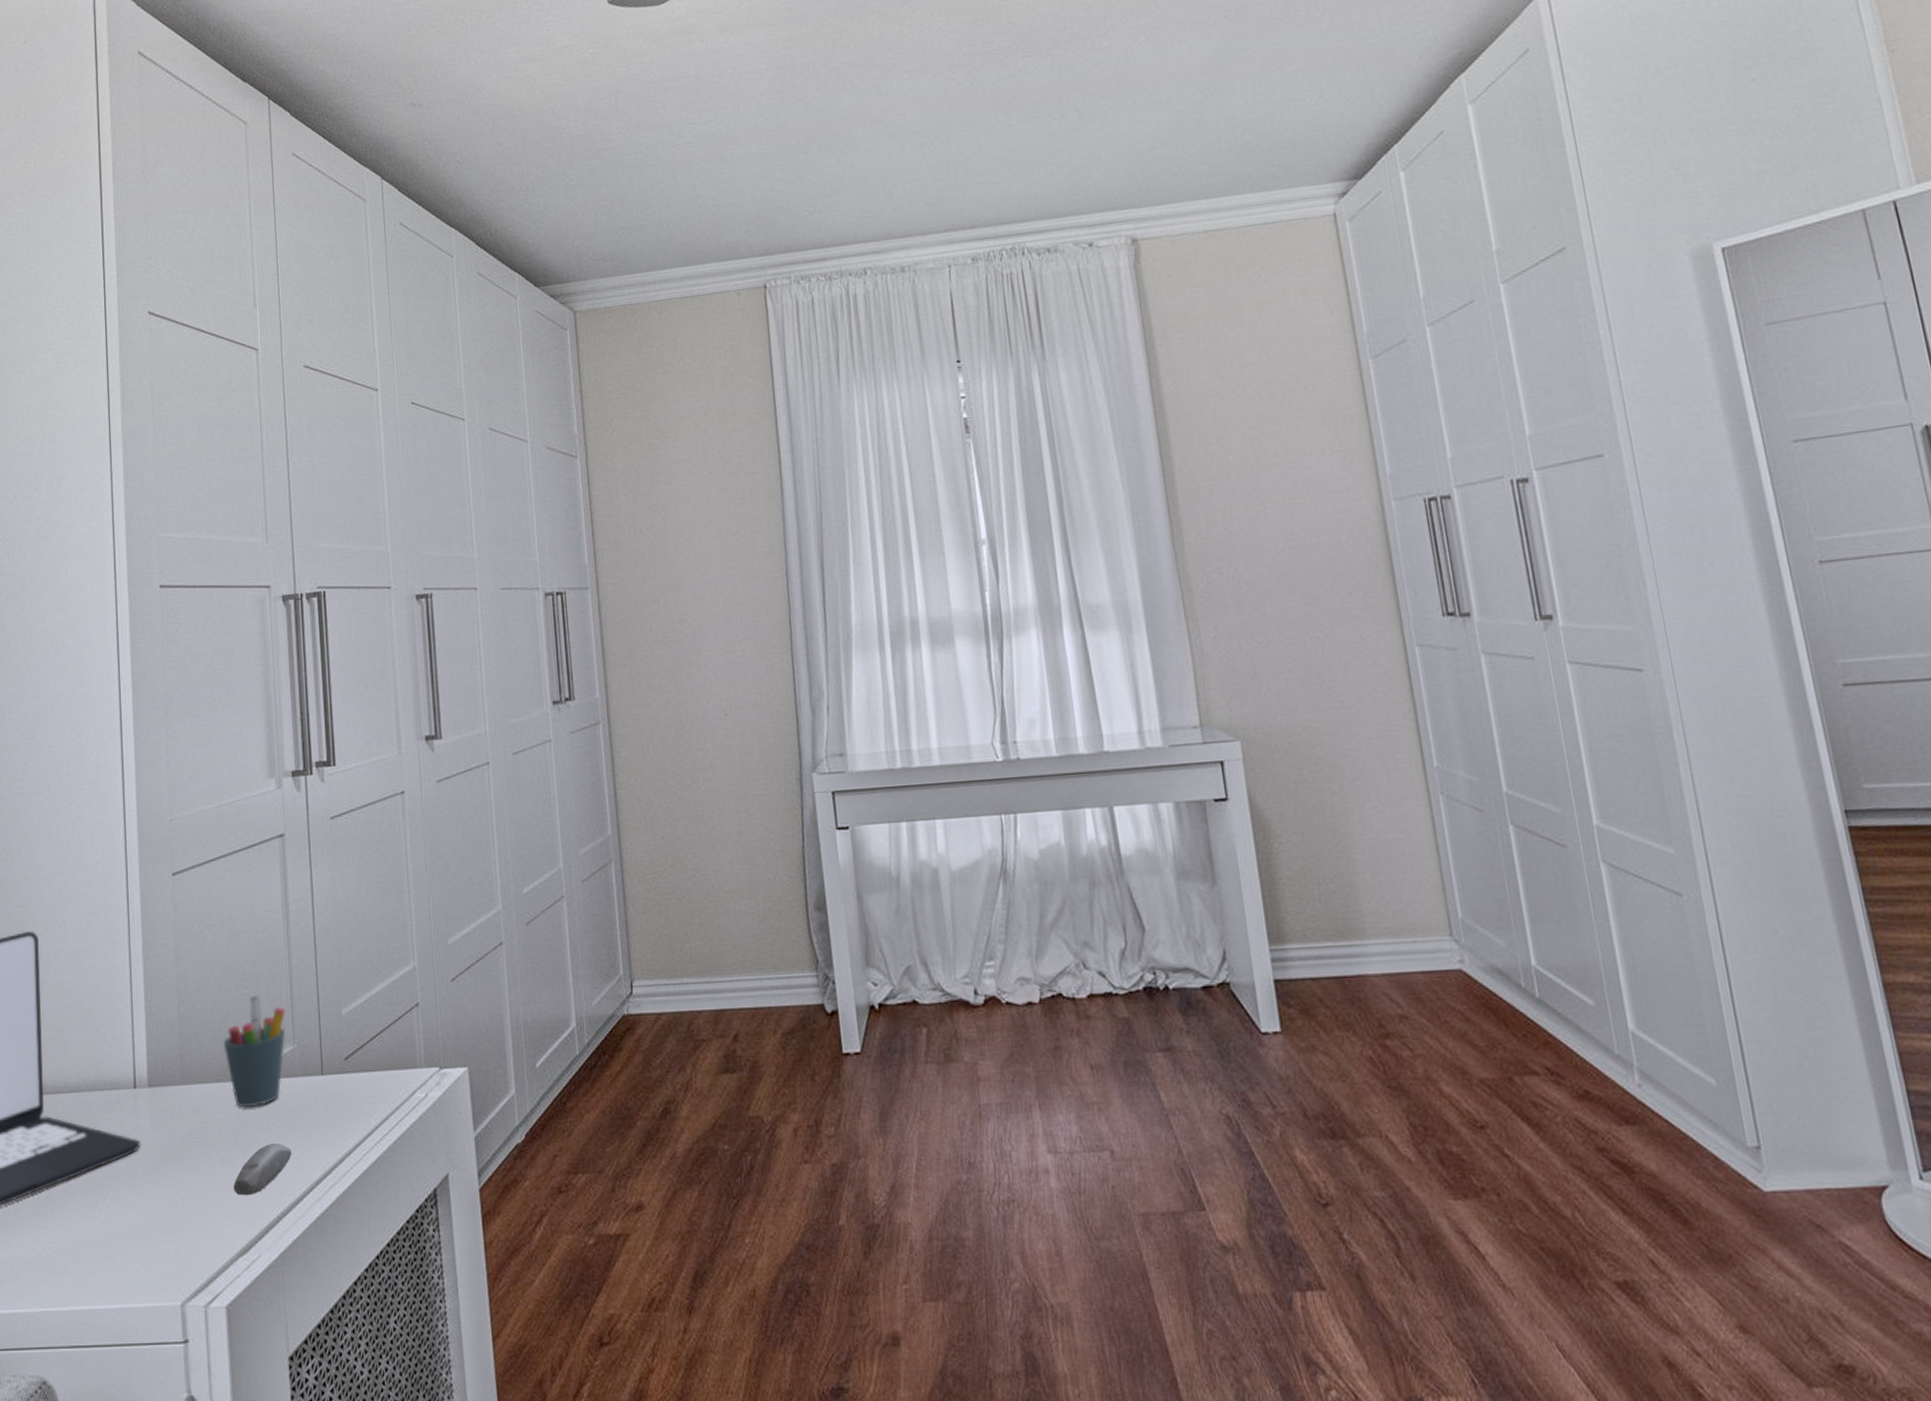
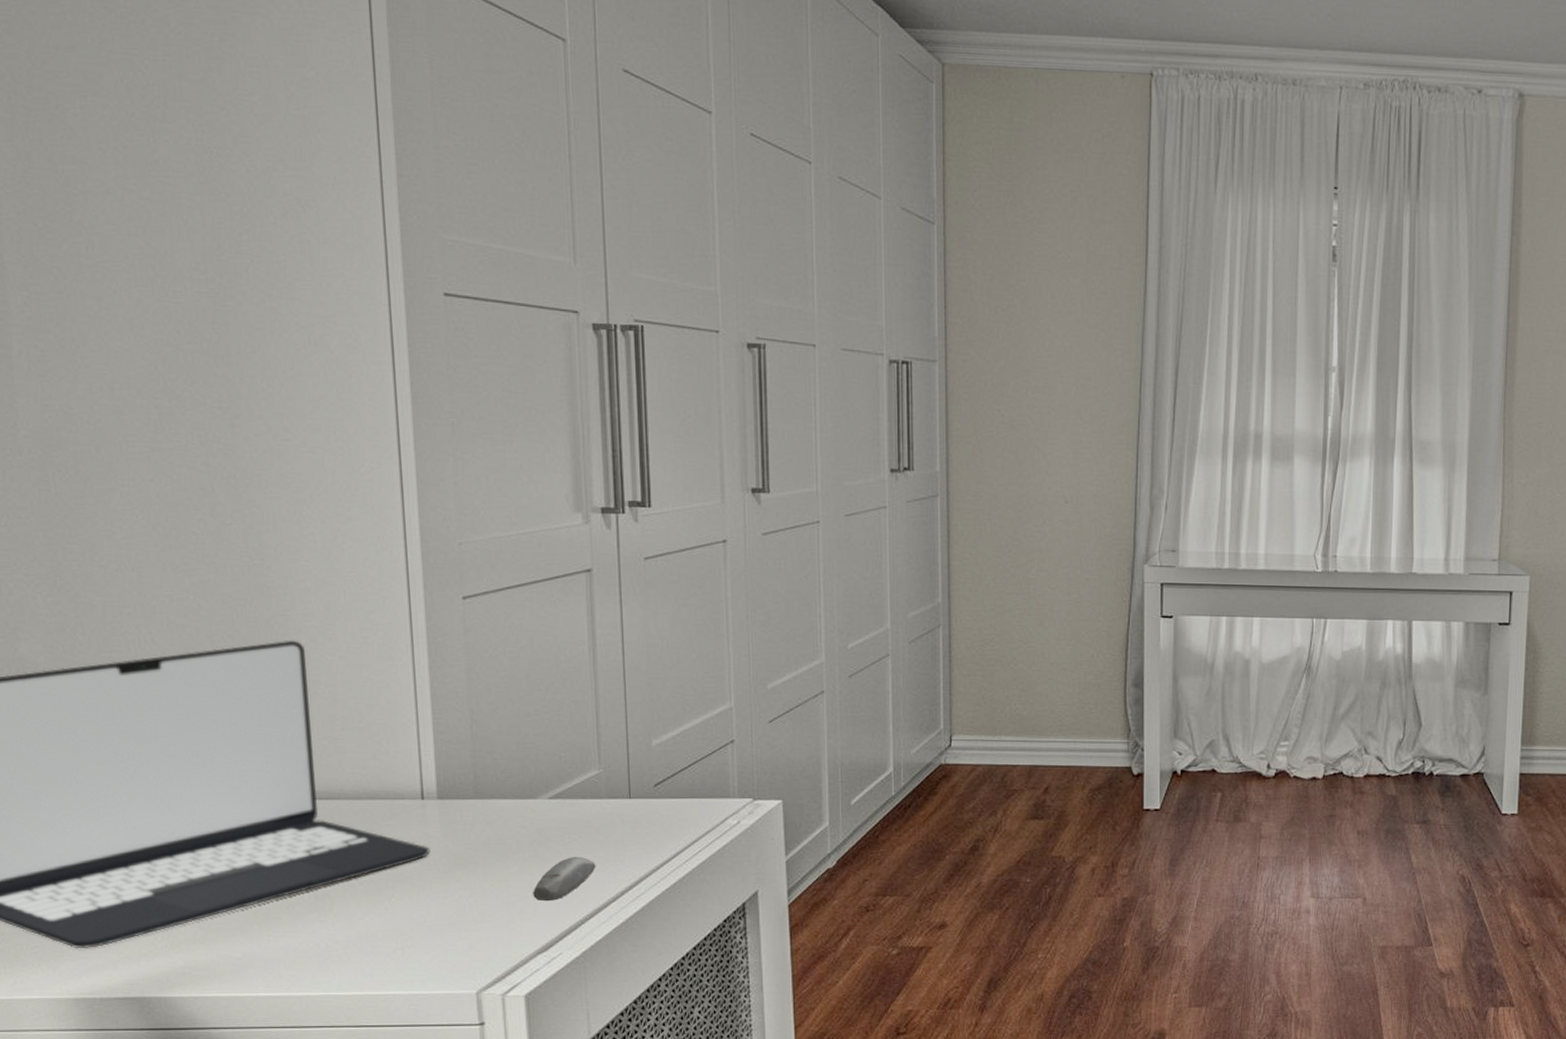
pen holder: present [223,994,286,1108] -> none [521,720,591,824]

